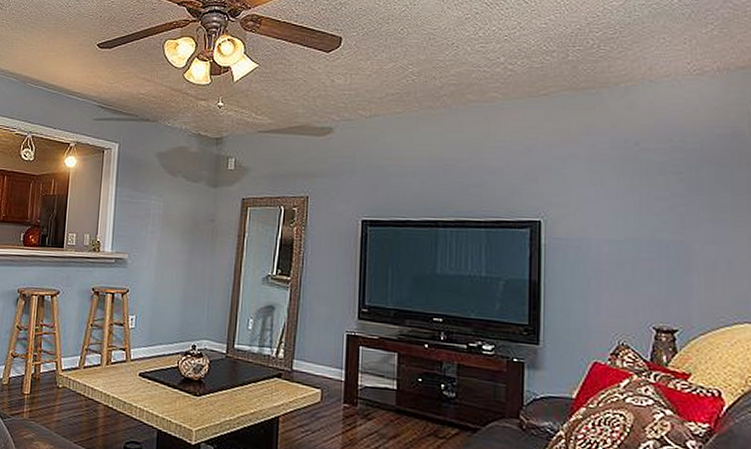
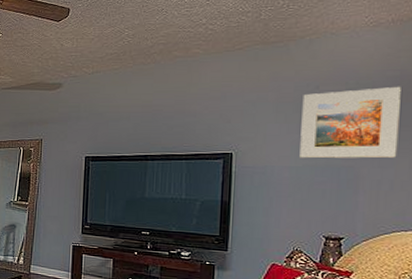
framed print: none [620,146,734,232] -> present [300,86,401,159]

